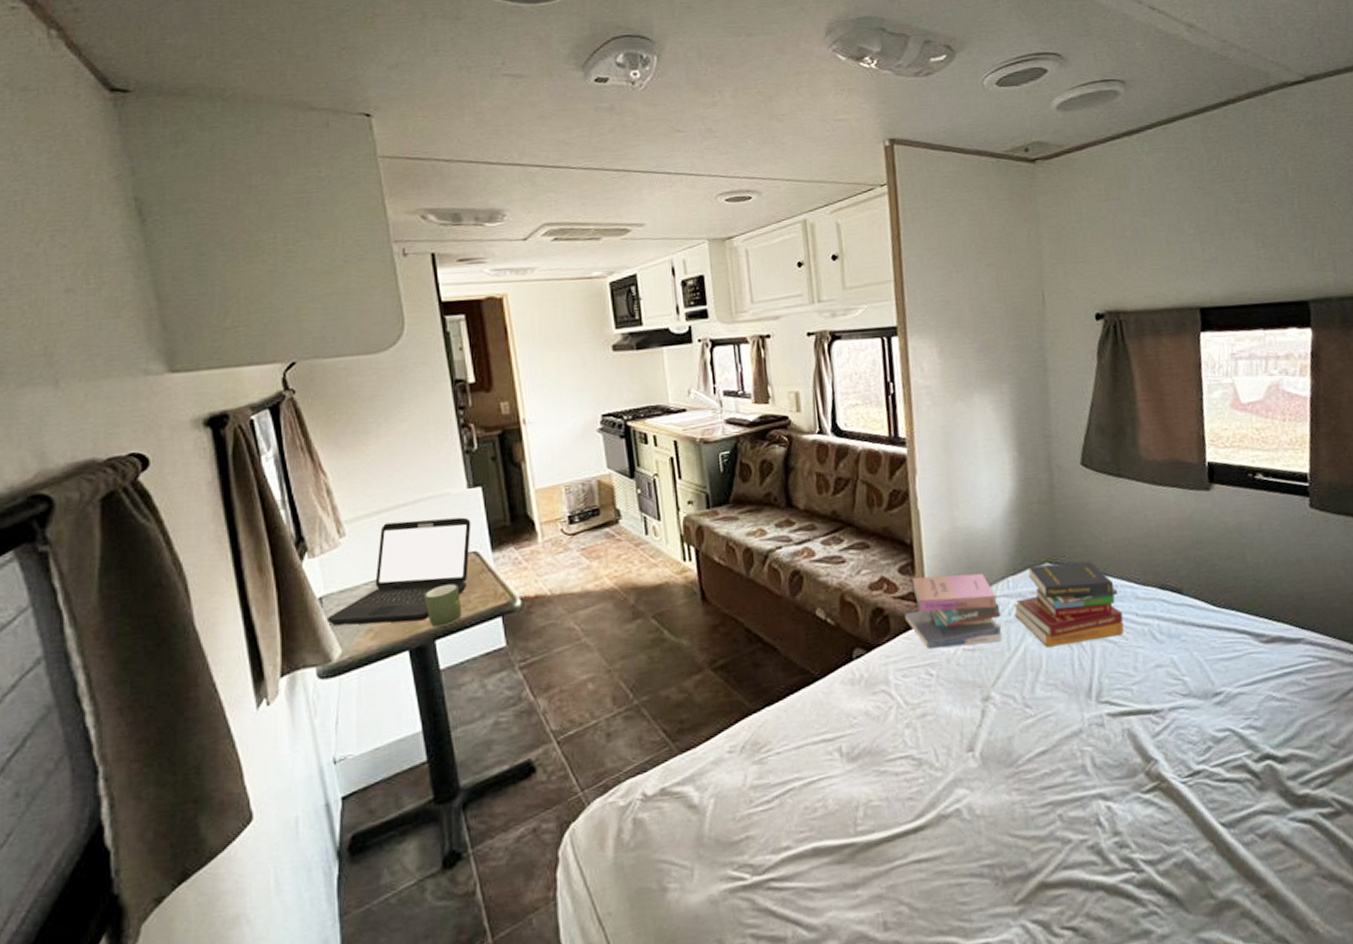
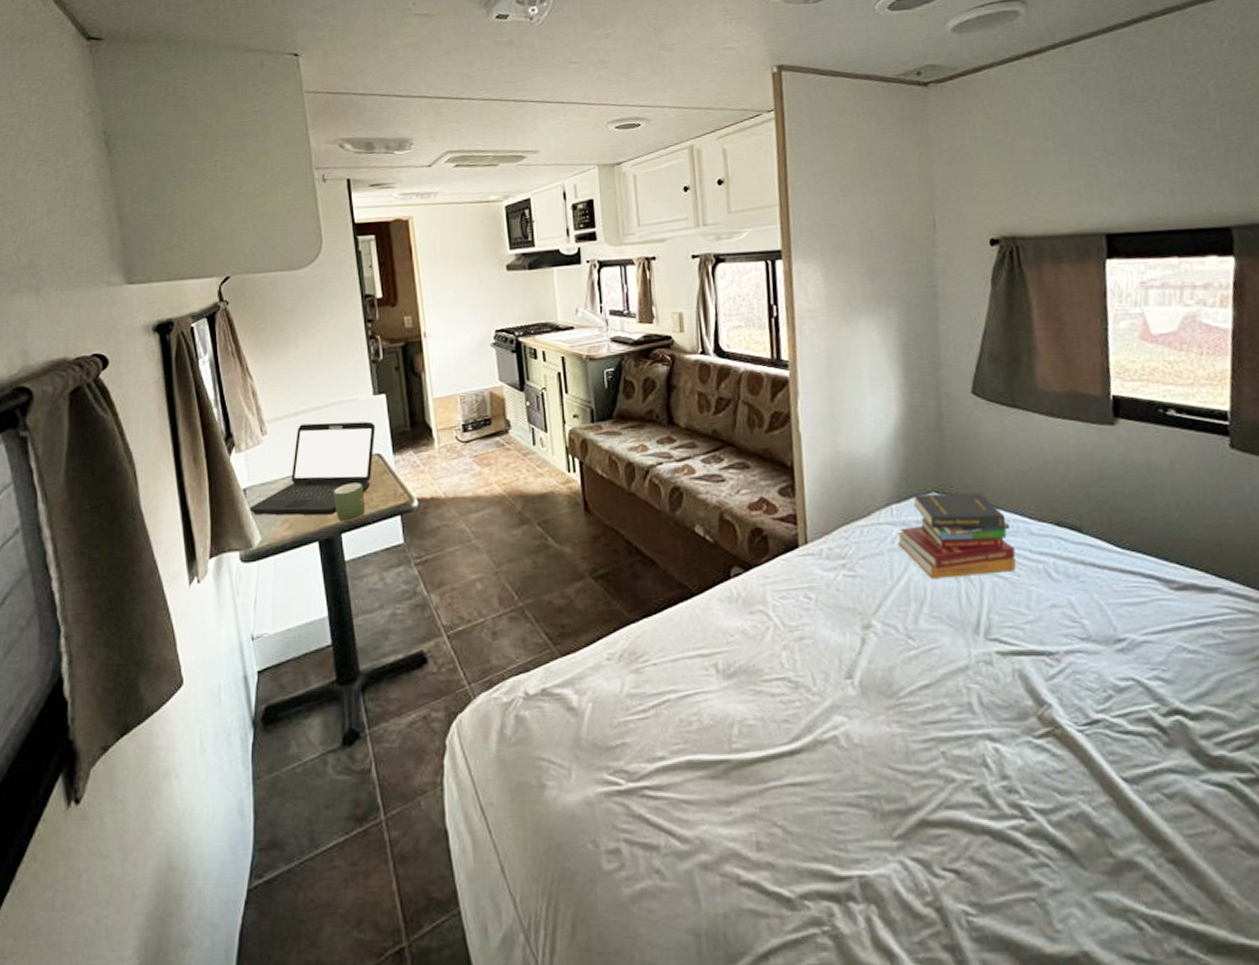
books: present [905,573,1002,650] -> none [784,499,884,573]

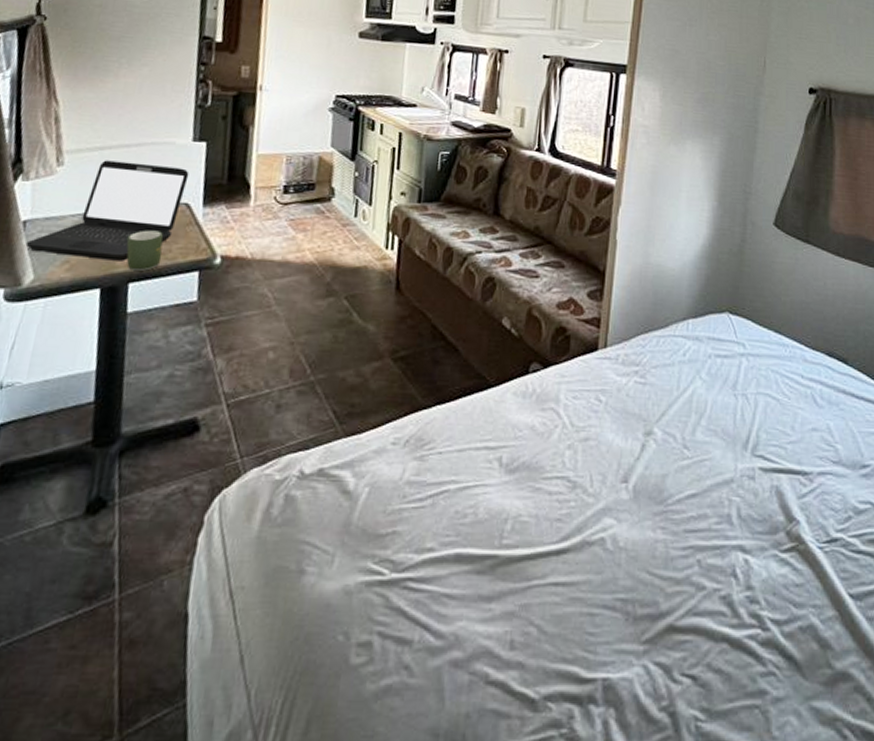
books: present [897,492,1017,579] -> none [689,312,789,394]

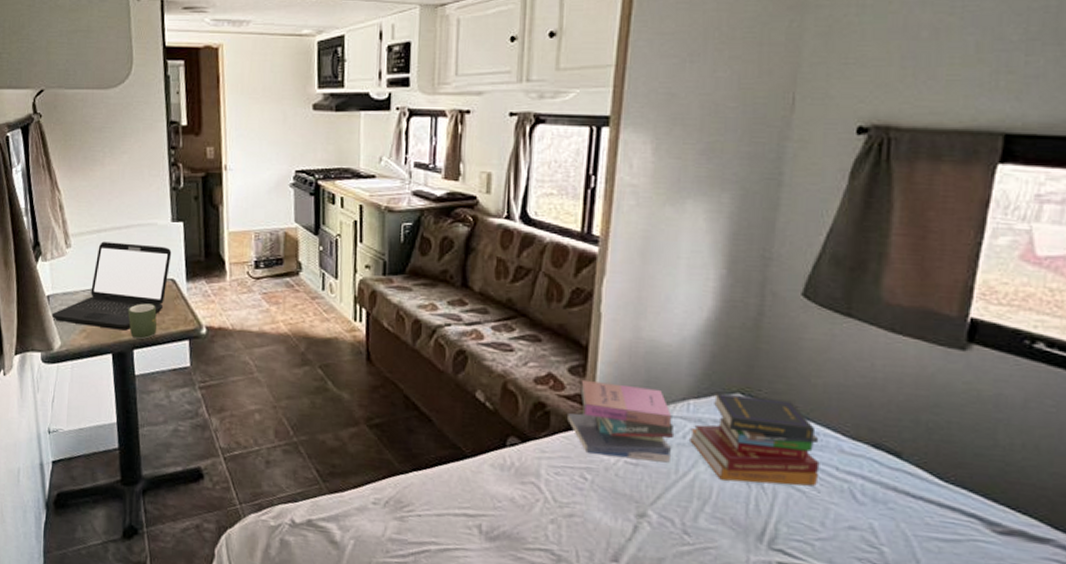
books: none [586,303,677,380] -> present [568,379,675,463]
books: none [689,312,789,394] -> present [690,392,820,487]

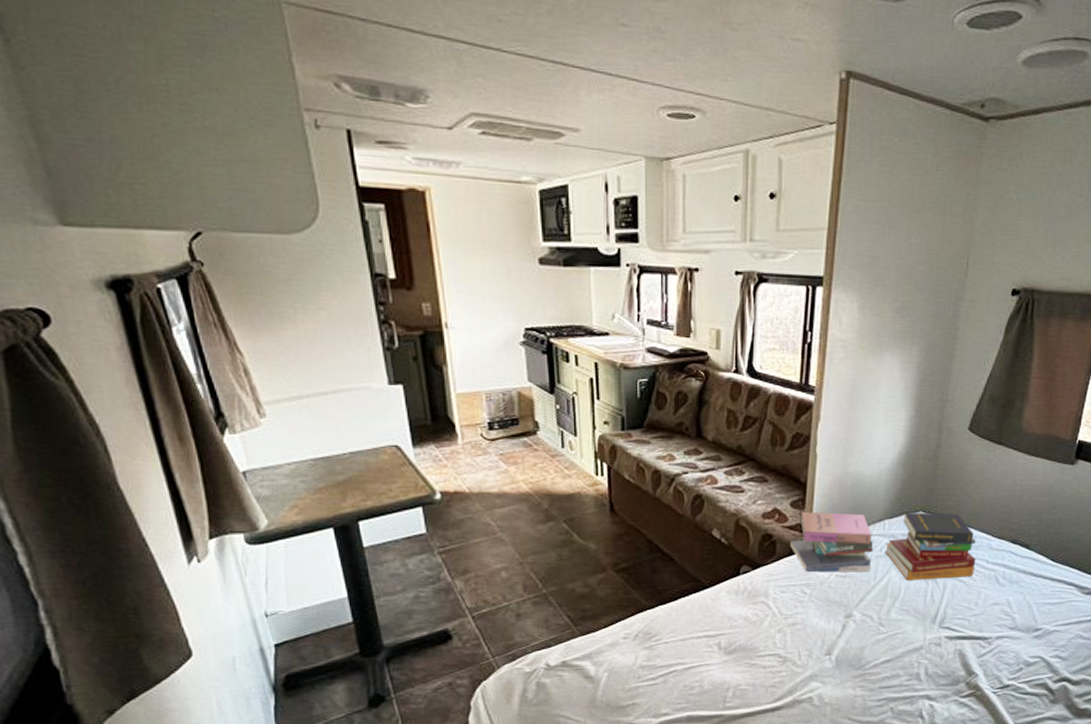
laptop: present [51,241,172,331] -> none [251,409,393,502]
mug: present [127,303,157,339] -> none [346,472,384,510]

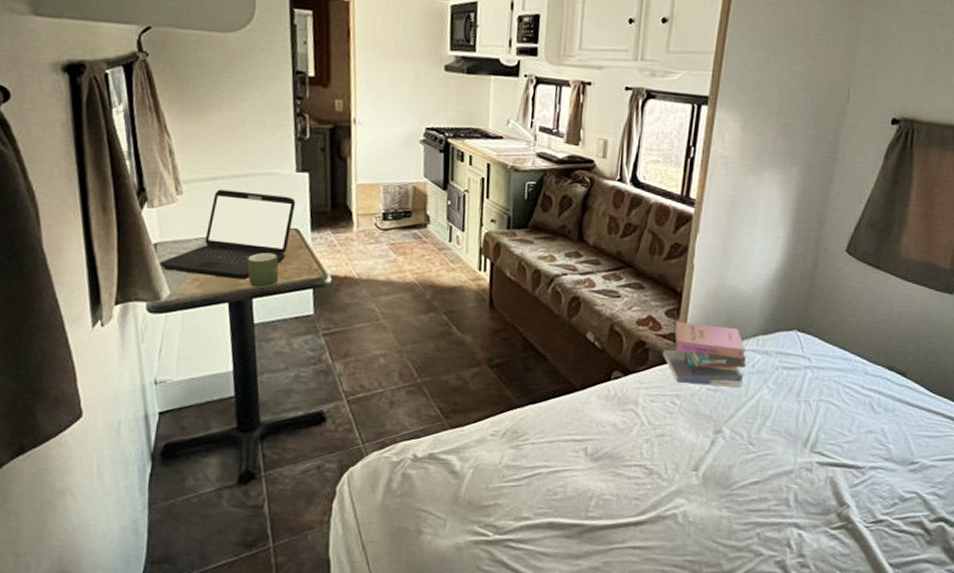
laptop: none [251,409,393,502] -> present [159,189,296,280]
mug: none [346,472,384,510] -> present [246,252,279,288]
books: present [885,512,976,580] -> none [758,329,851,402]

